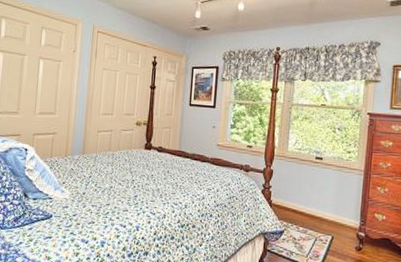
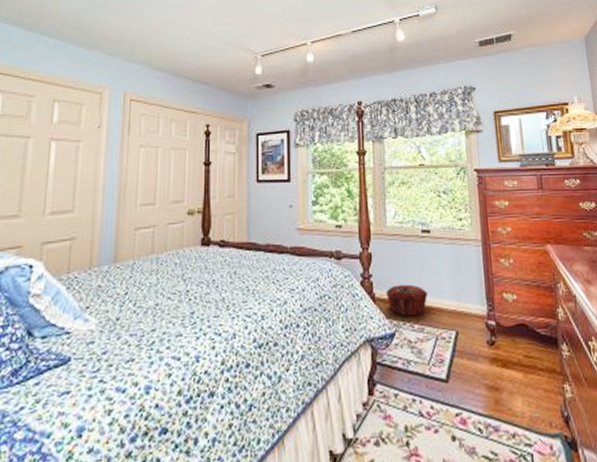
woven basket: none [280,196,314,221] -> present [386,284,428,317]

